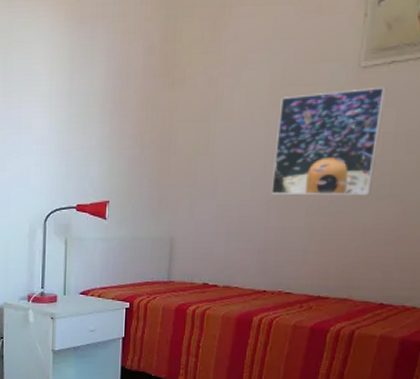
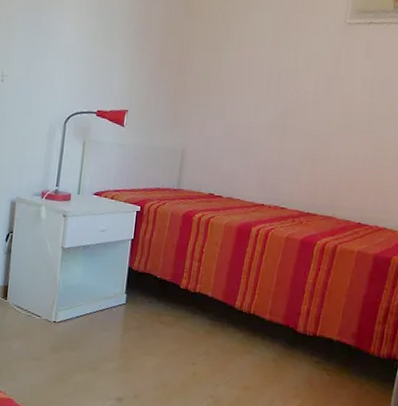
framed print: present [271,86,387,195] -> none [272,39,366,129]

